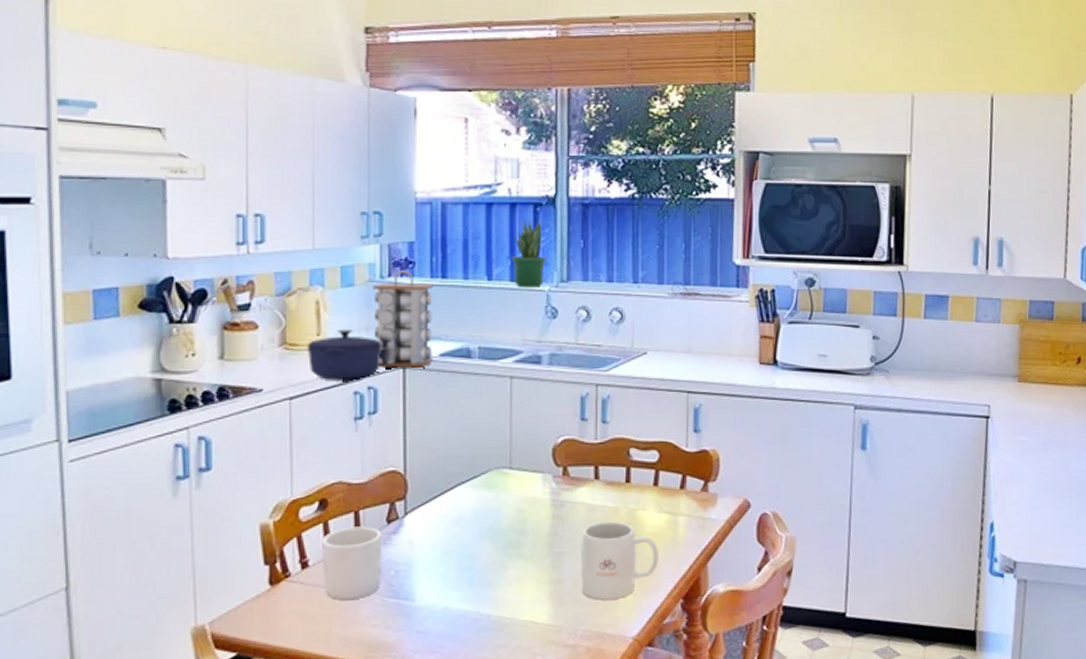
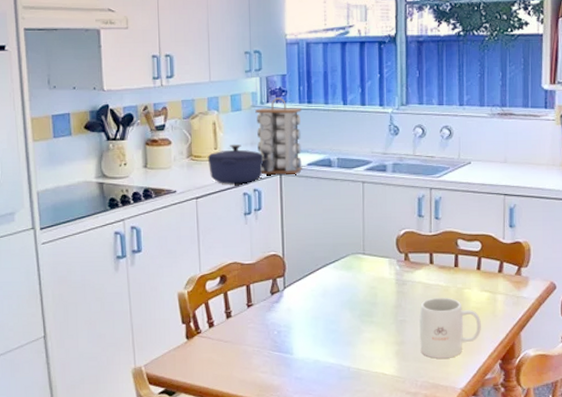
mug: present [322,526,383,600] -> none [223,296,268,352]
planter: present [511,220,546,288] -> none [362,55,389,110]

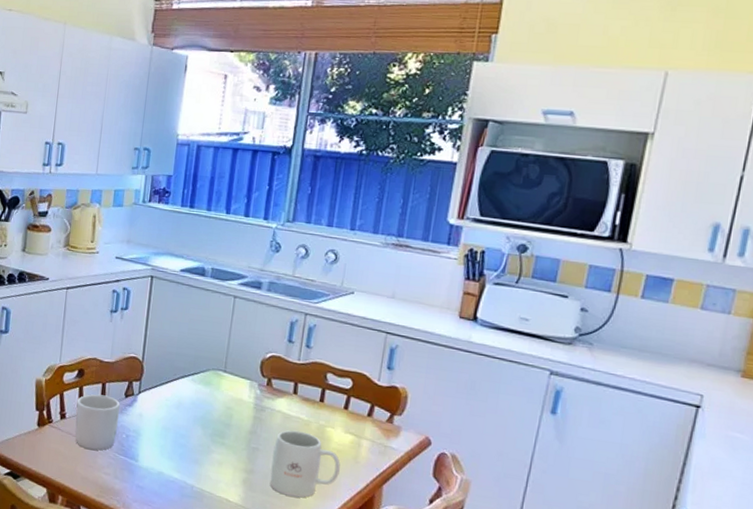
cooking pot: present [207,143,264,185] -> none [83,239,138,281]
mug: none [223,296,268,352] -> present [75,394,121,451]
spice rack: present [255,98,303,176] -> none [132,198,183,279]

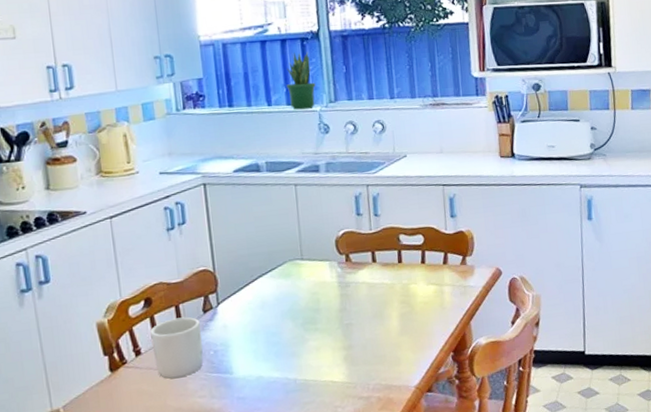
planter: none [248,165,277,224] -> present [286,52,316,110]
mug: present [270,430,341,498] -> none [365,295,431,359]

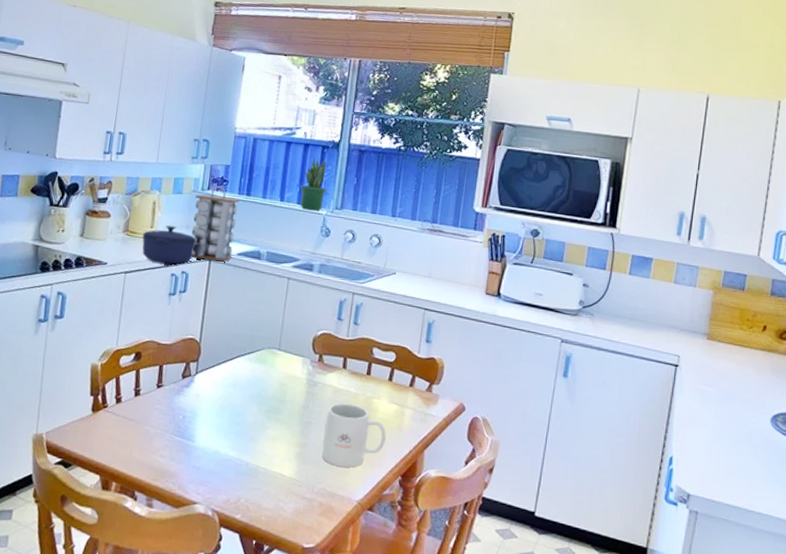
cooking pot: none [119,155,184,200] -> present [142,224,197,265]
mug: present [150,317,204,379] -> none [130,376,178,433]
spice rack: none [171,103,229,186] -> present [191,186,240,262]
mug: none [365,295,431,359] -> present [322,403,386,468]

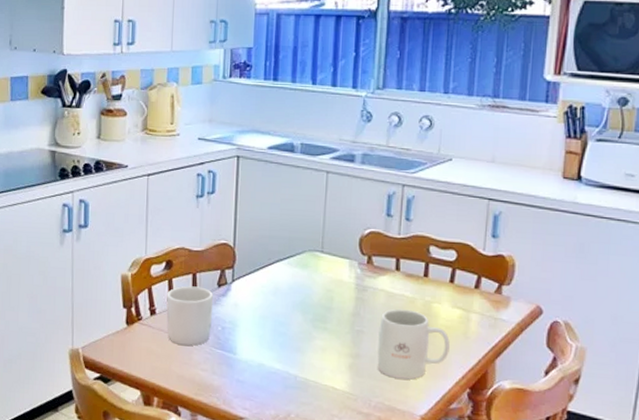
mug: none [130,376,178,433] -> present [166,286,214,346]
cooking pot: present [142,224,197,265] -> none [162,119,222,164]
spice rack: present [191,186,240,262] -> none [216,72,266,158]
planter: present [300,158,327,211] -> none [334,31,365,93]

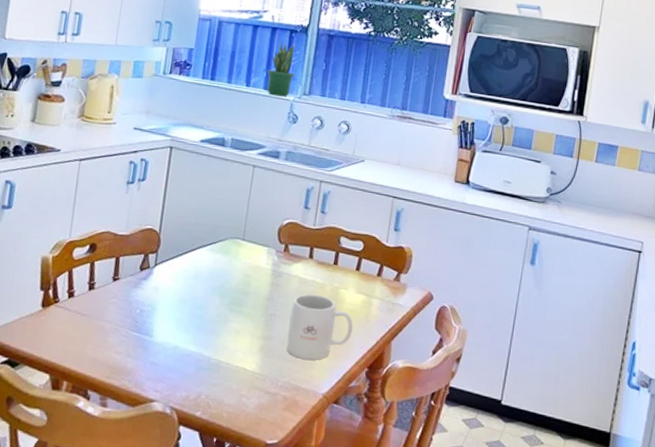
mug: present [166,286,214,346] -> none [84,269,135,329]
planter: none [334,31,365,93] -> present [267,42,295,97]

